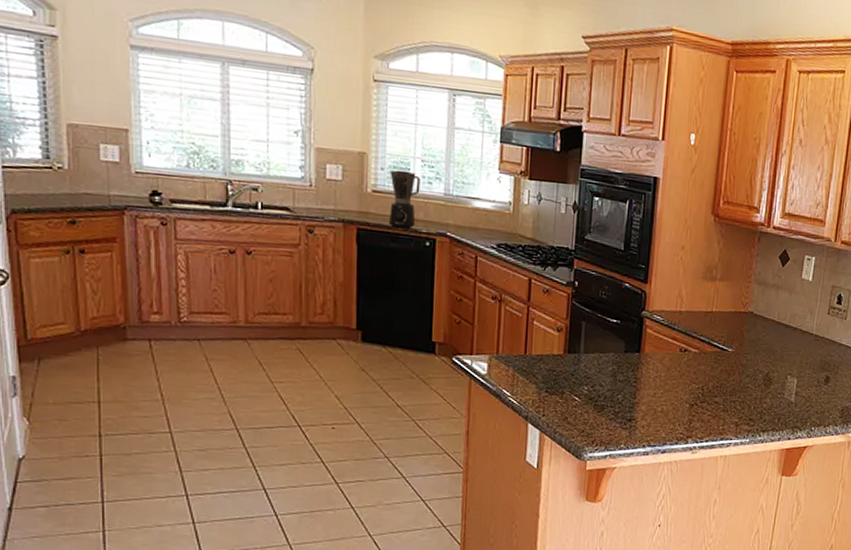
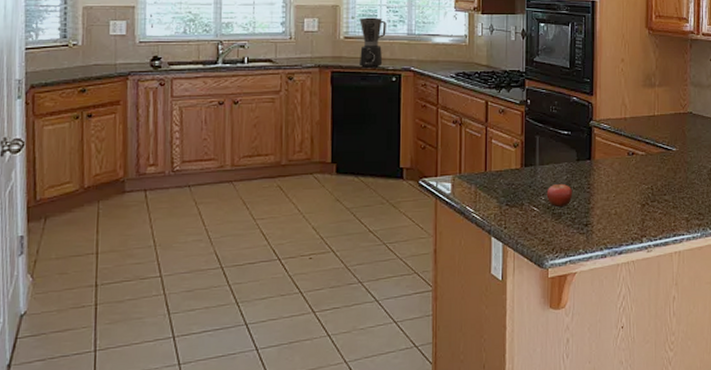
fruit: none [589,373,618,400] -> present [546,182,573,208]

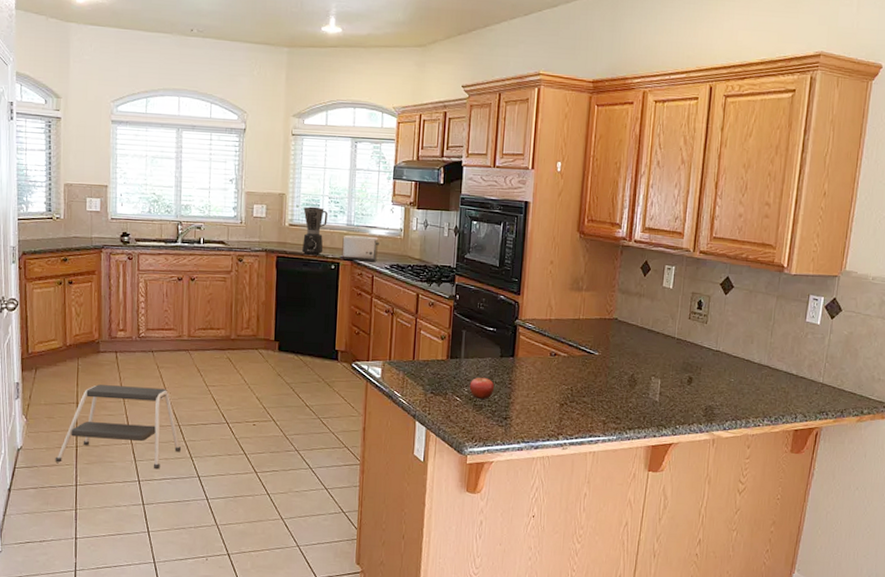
step stool: none [68,227,224,326] -> present [55,384,181,470]
toaster: none [403,44,443,72] -> present [342,235,379,262]

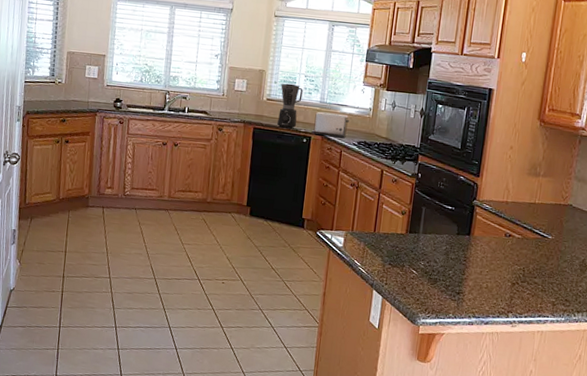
step stool: present [55,384,181,470] -> none [42,236,155,318]
fruit: present [469,376,495,400] -> none [425,251,450,274]

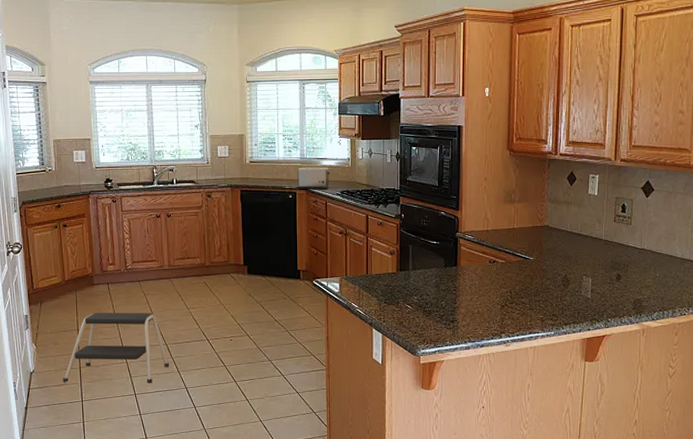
step stool: none [42,236,155,318] -> present [63,313,169,384]
blender: present [277,83,303,129] -> none [261,144,283,187]

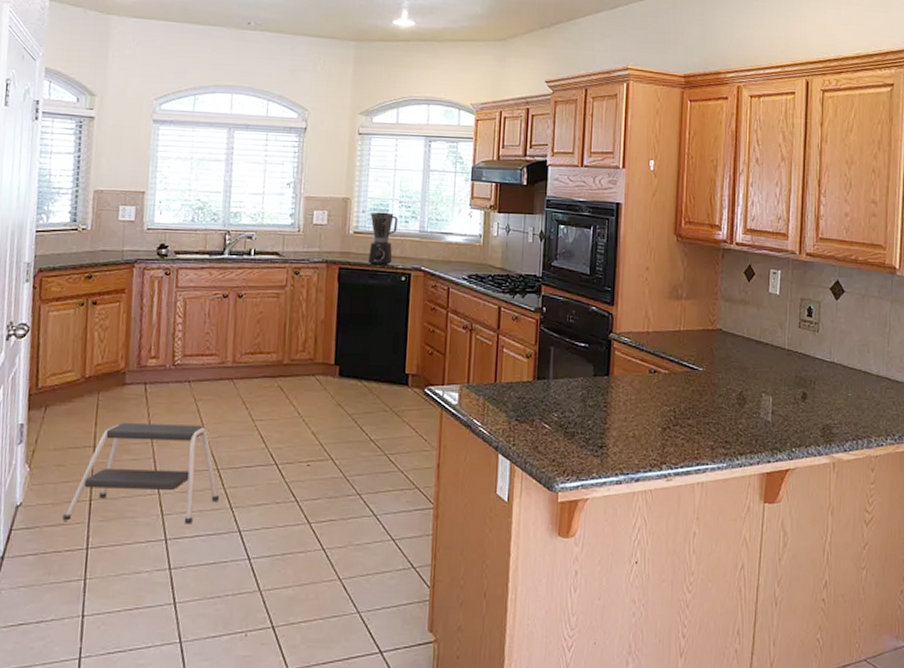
blender: none [261,144,283,187] -> present [368,212,398,266]
toaster: present [297,167,330,190] -> none [413,242,456,273]

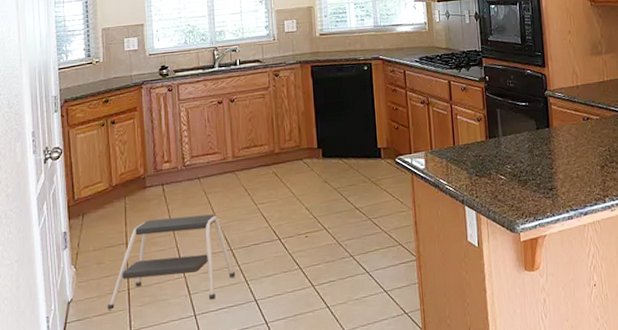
blender: present [368,212,398,266] -> none [331,14,356,60]

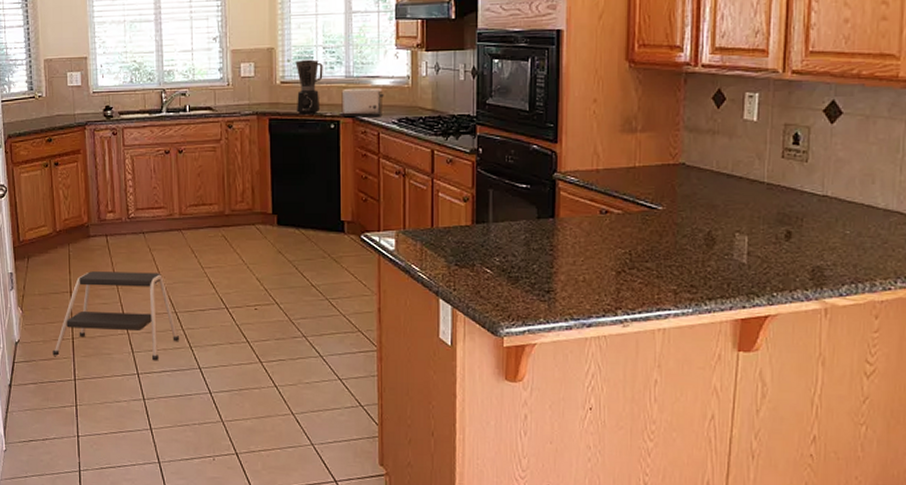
blender: none [331,14,356,60] -> present [295,59,323,114]
toaster: none [371,33,407,60] -> present [341,87,384,118]

